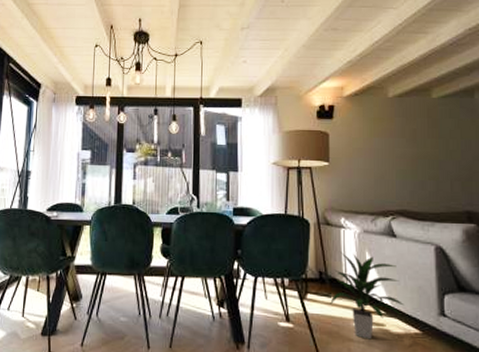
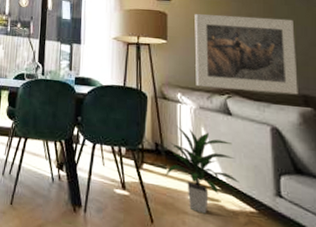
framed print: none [357,132,462,212] -> present [194,14,298,95]

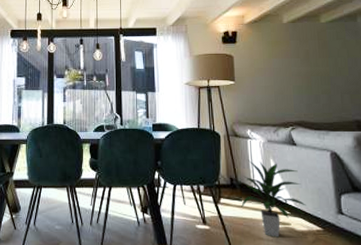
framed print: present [194,14,298,95] -> none [258,52,352,122]

